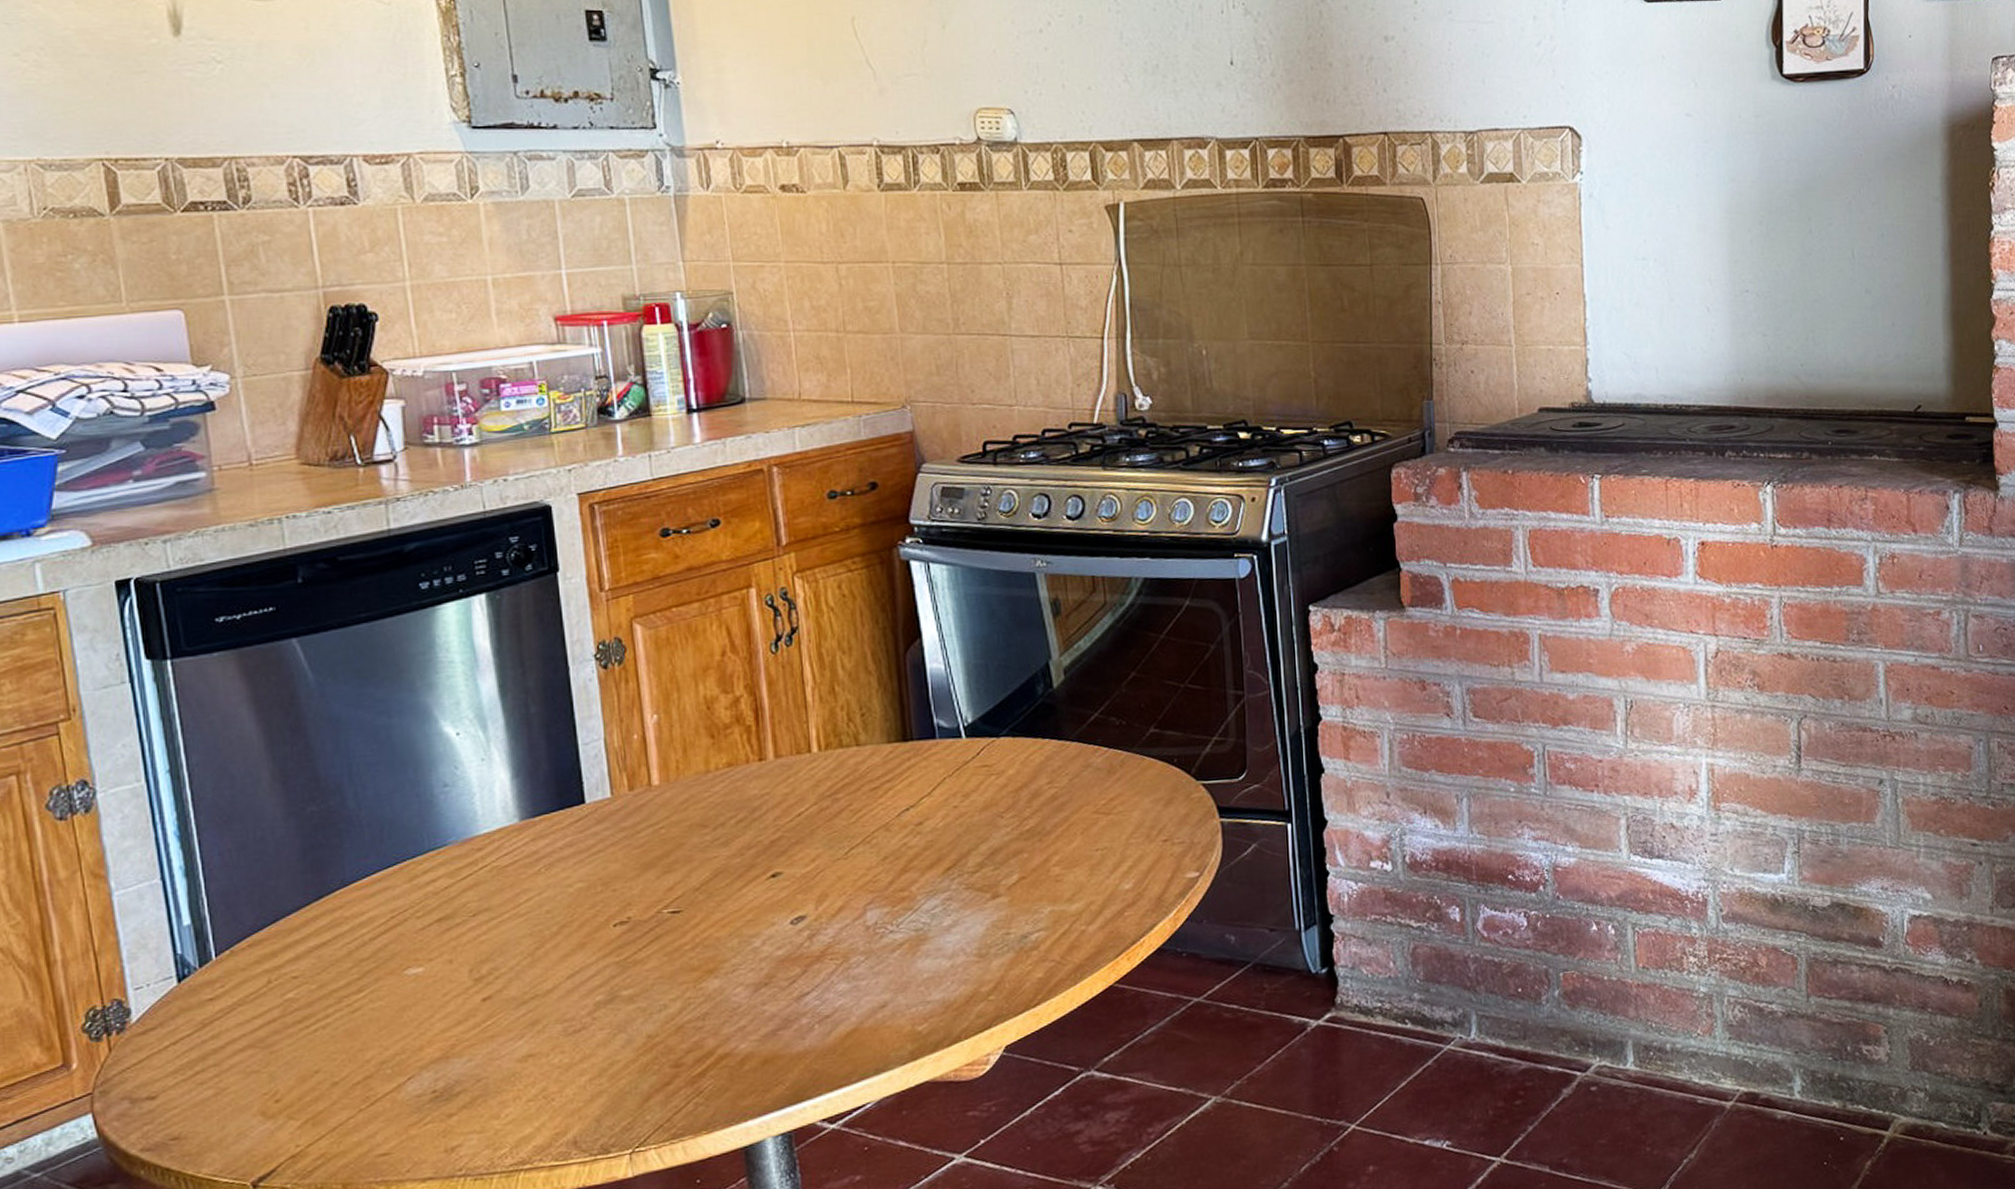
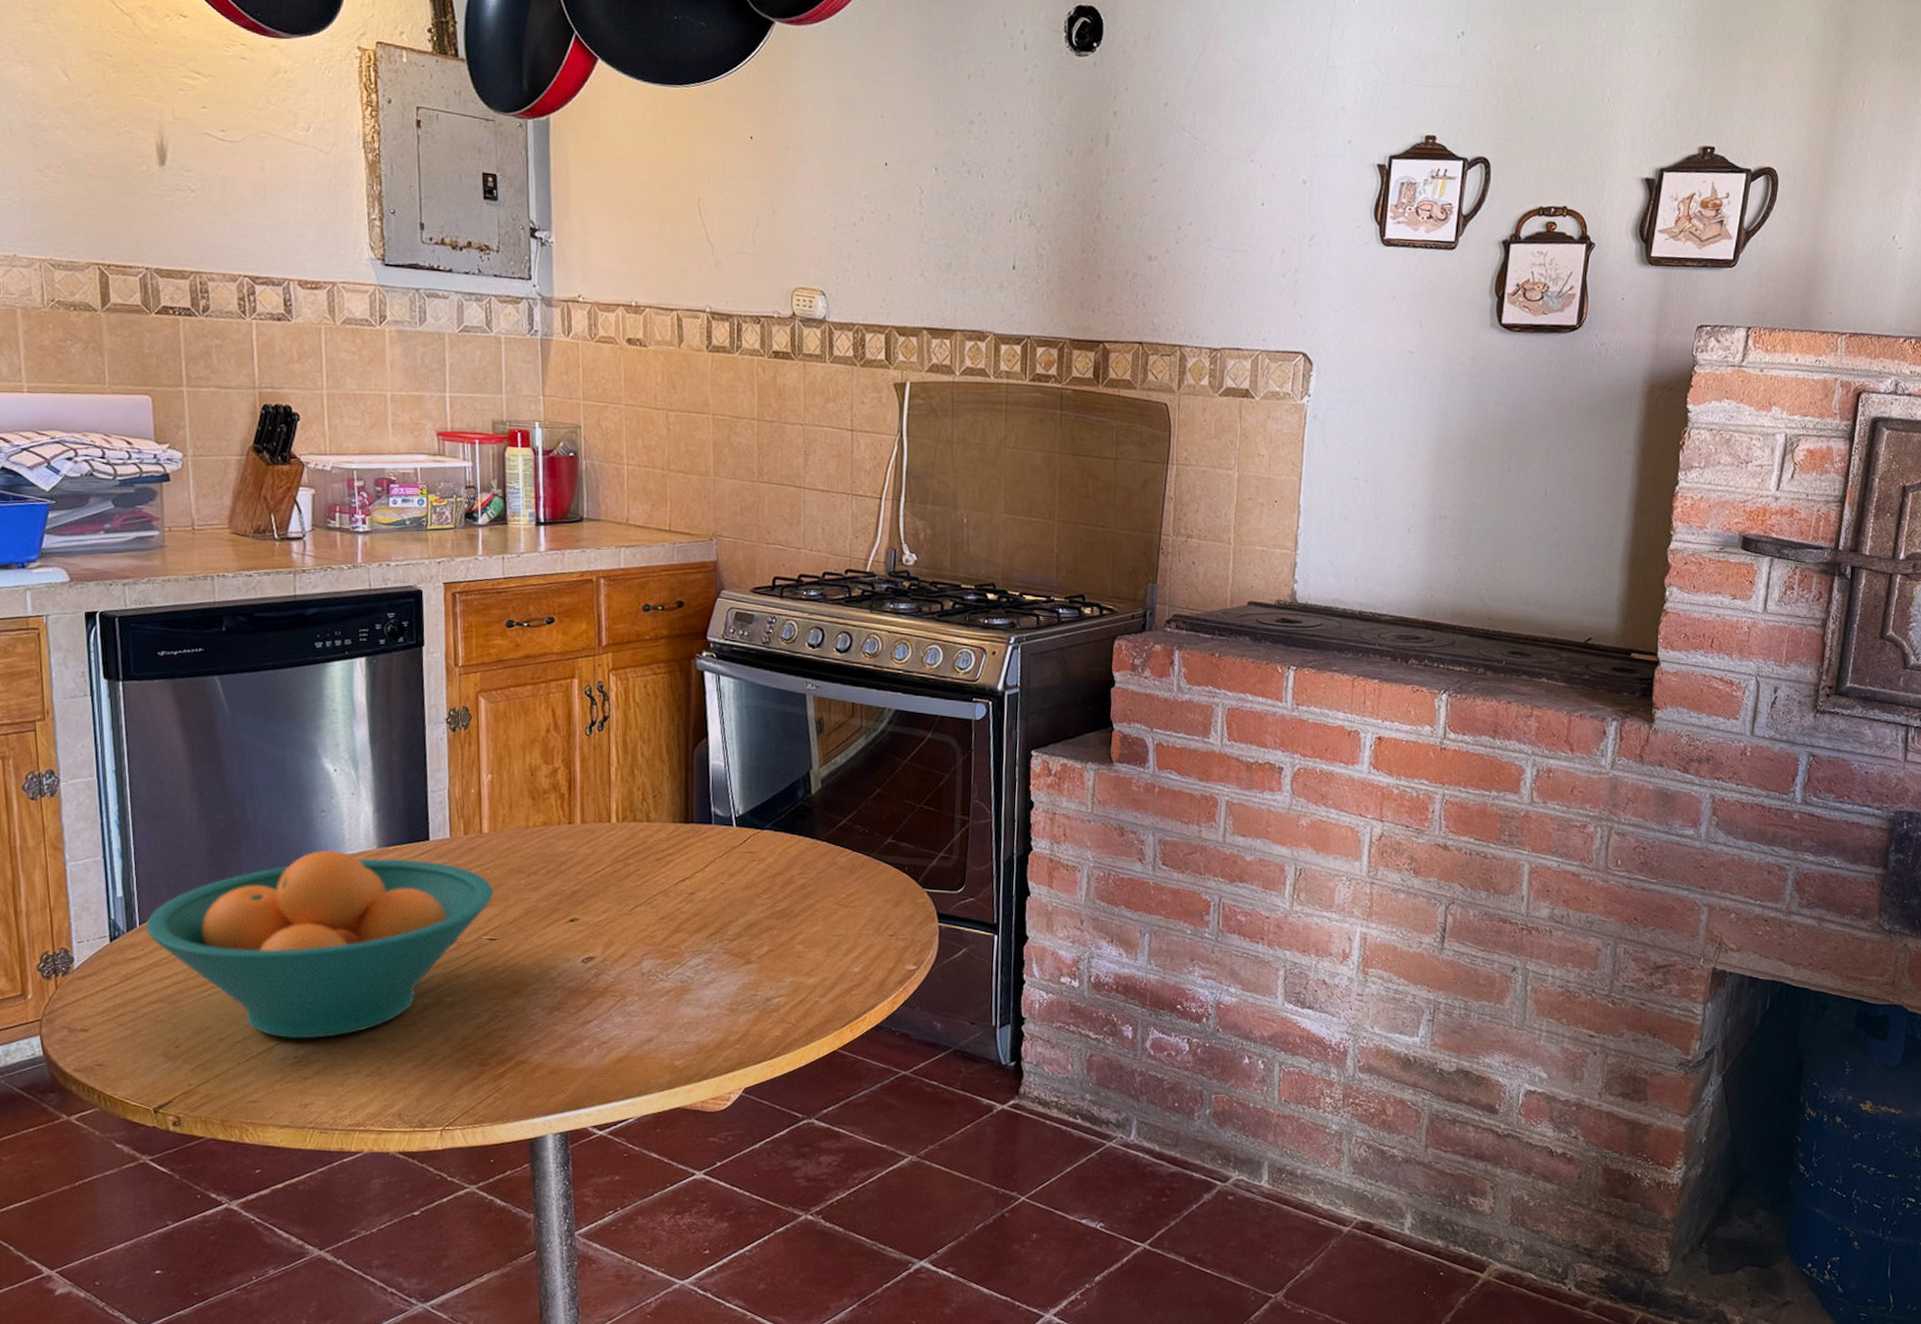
fruit bowl: none [223,828,674,1070] -> present [145,850,495,1039]

